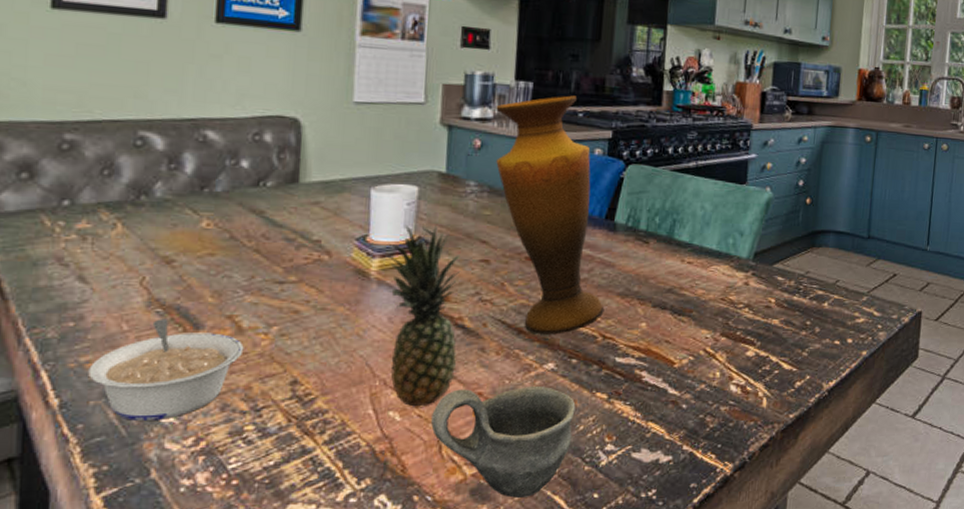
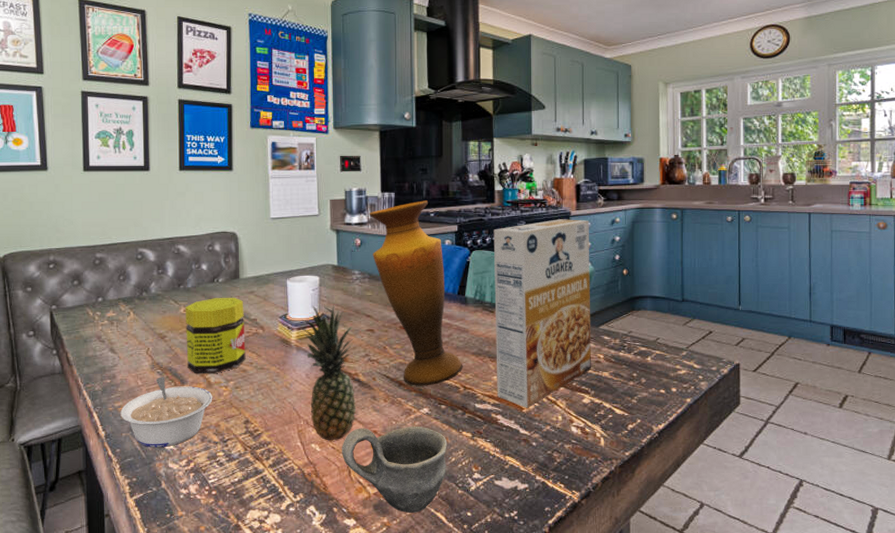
jar: none [206,208,303,315] -> present [185,298,246,373]
cereal box: none [644,132,773,362] -> present [493,219,591,408]

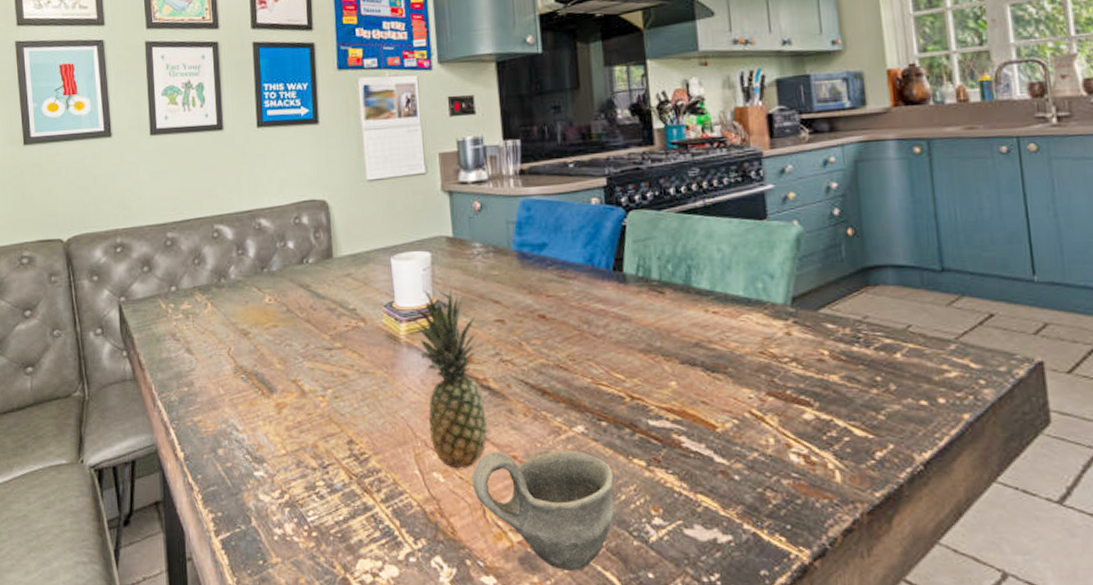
legume: present [120,377,213,448] -> none [200,383,308,475]
jar: present [185,298,246,373] -> none [271,282,345,379]
vase: present [369,200,463,386] -> none [489,147,628,395]
cereal box: present [493,219,591,408] -> none [655,161,812,426]

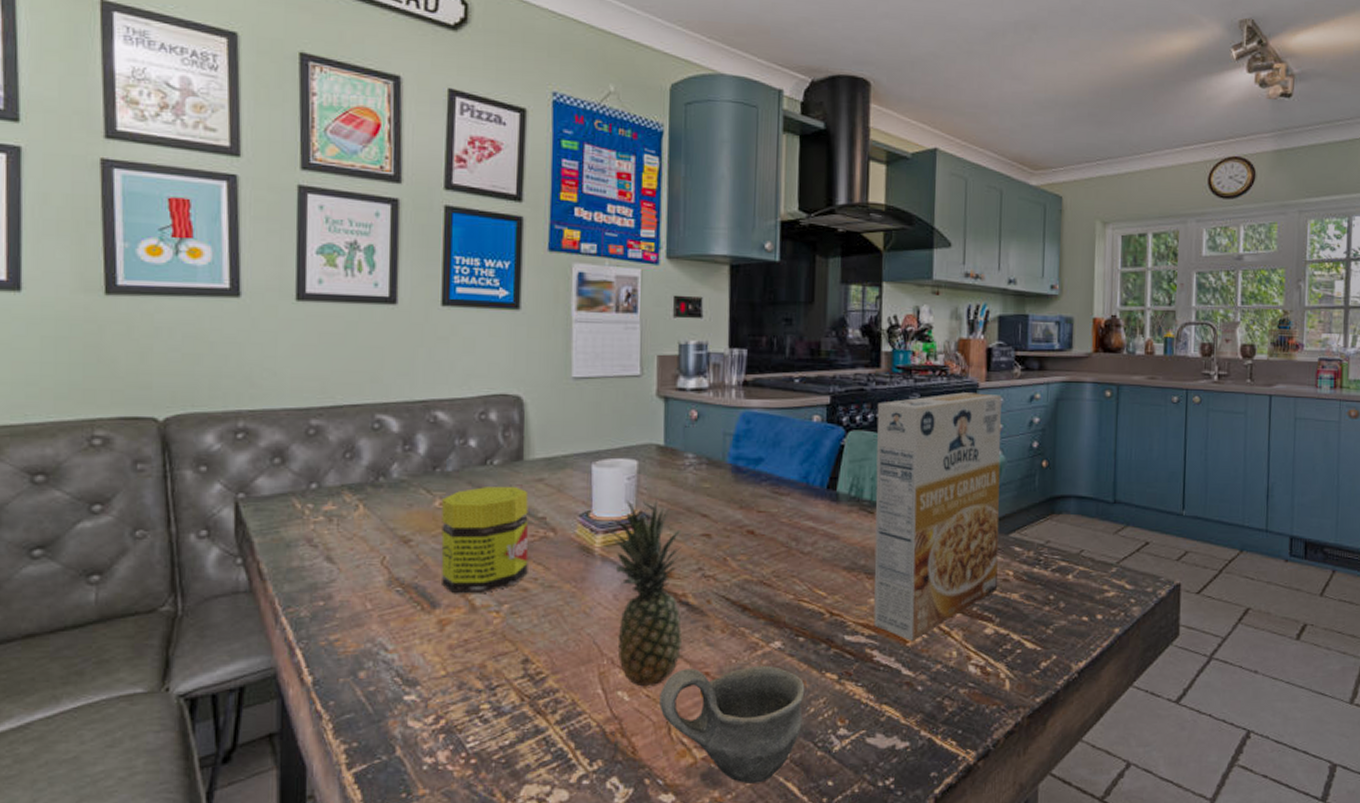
jar: none [271,282,345,379] -> present [441,487,529,593]
cereal box: none [655,161,812,426] -> present [873,392,1002,641]

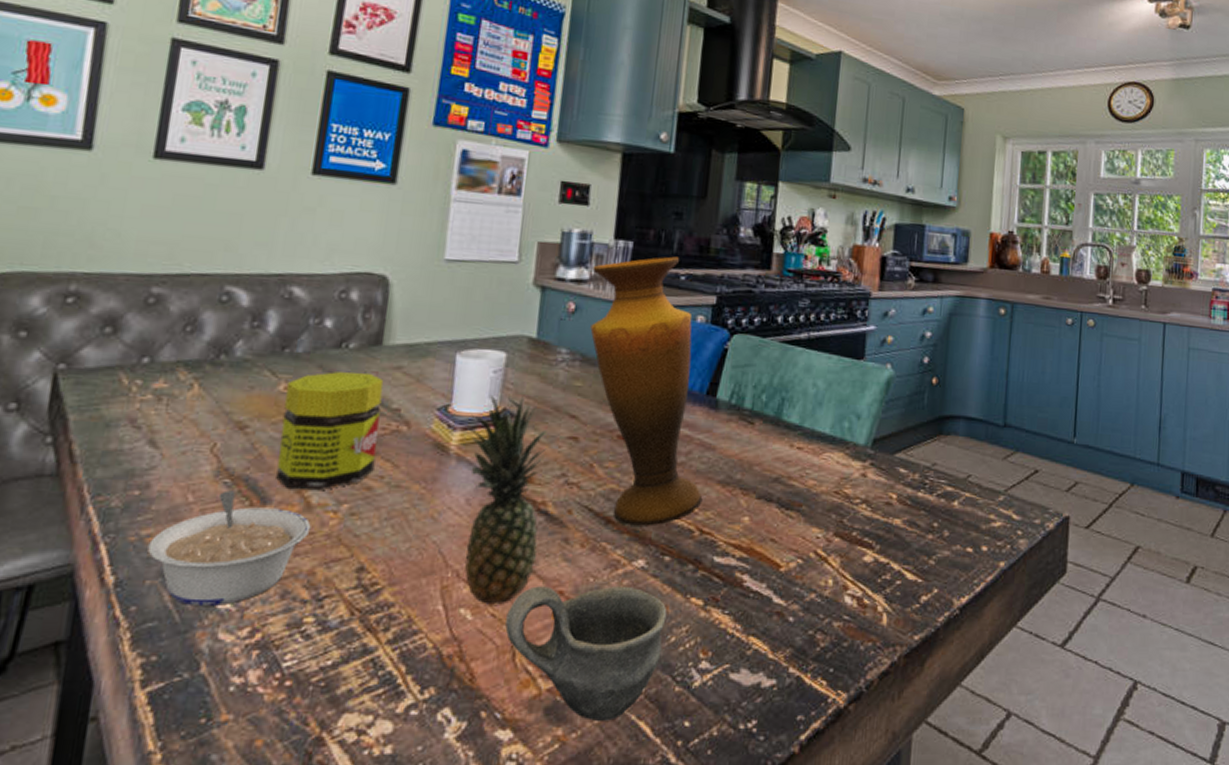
legume: none [337,597,478,699] -> present [147,490,311,607]
vase: none [711,361,831,611] -> present [590,256,703,527]
cereal box: present [873,392,1002,641] -> none [746,300,894,566]

